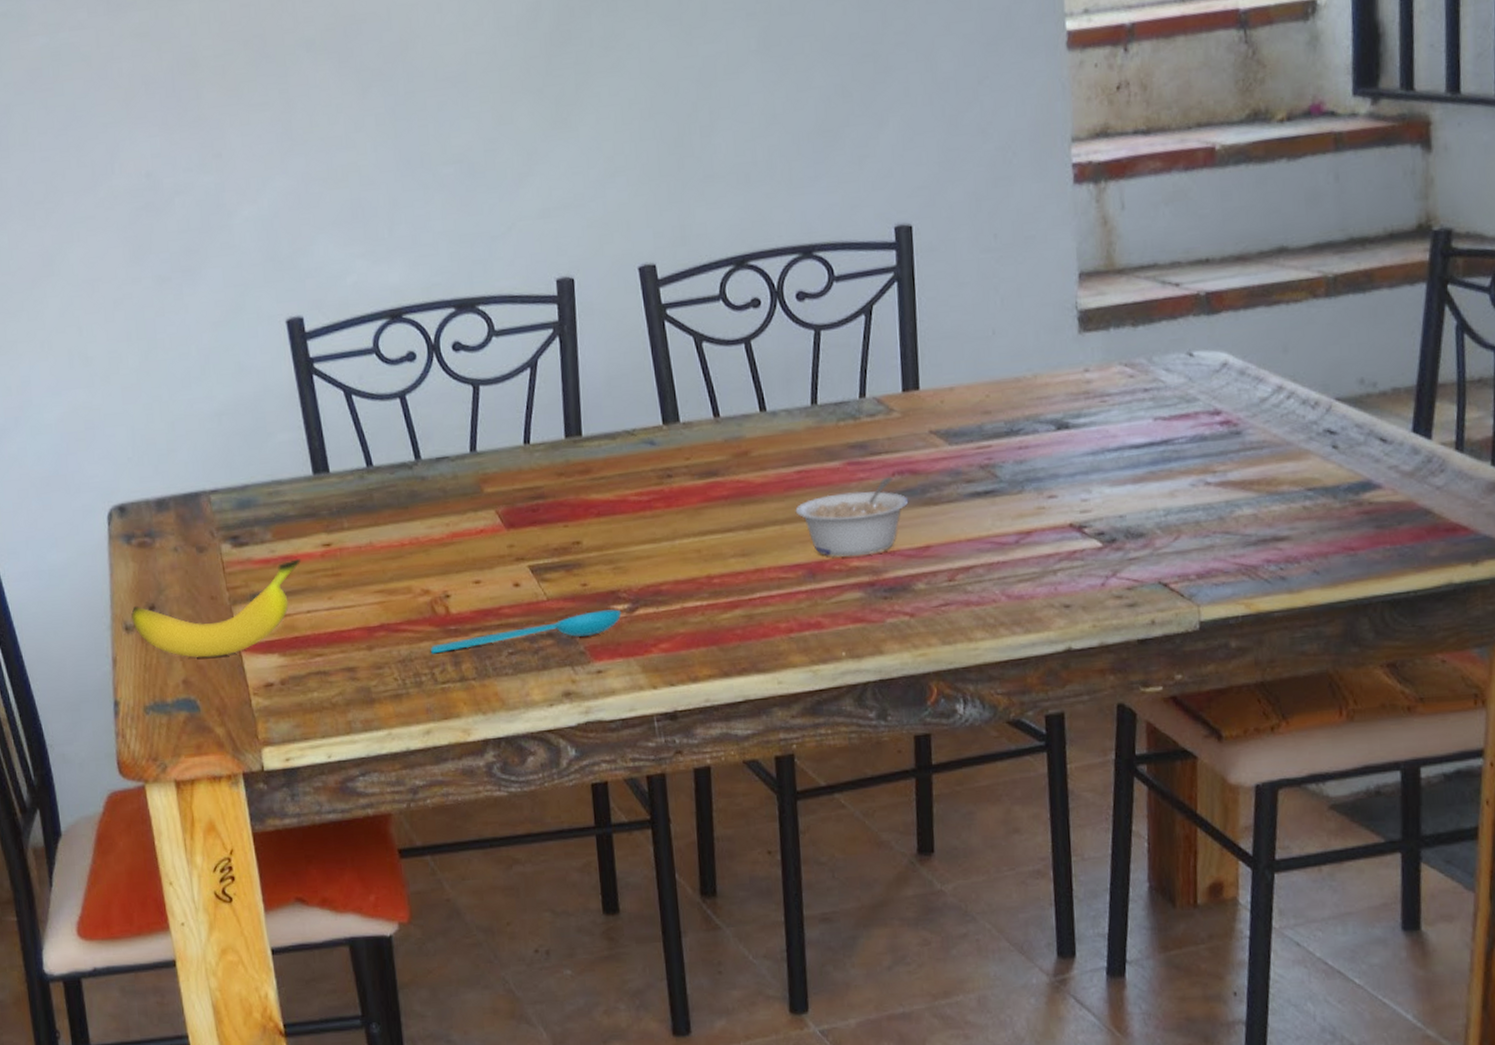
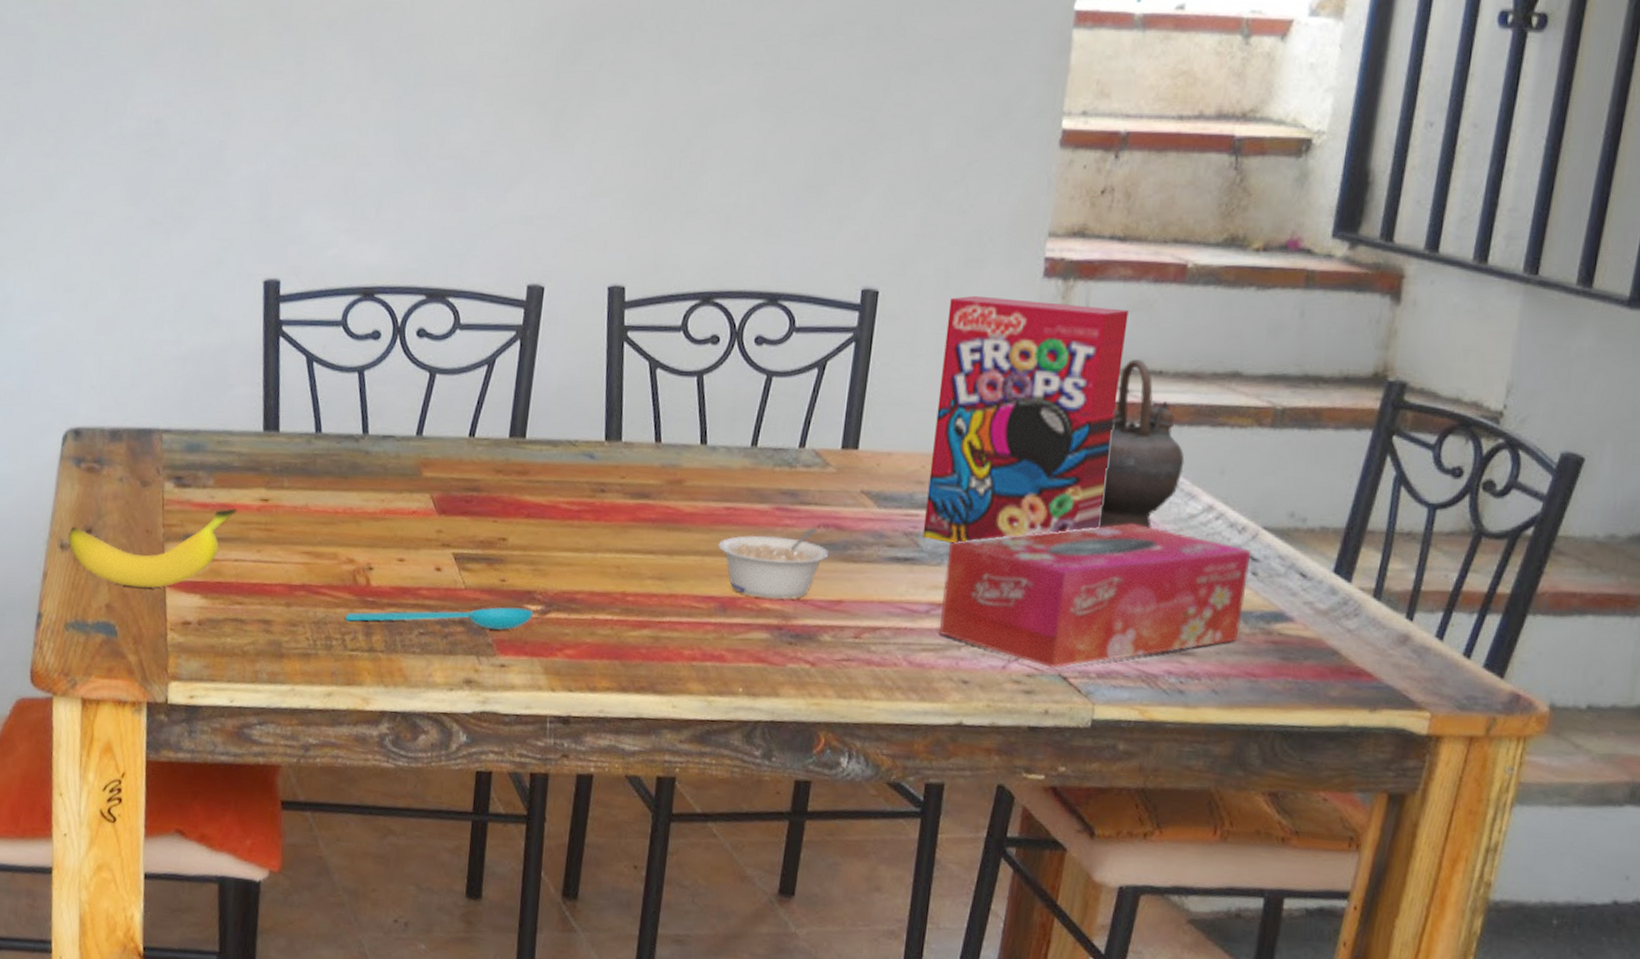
cereal box: none [984,203,1173,468] -> present [922,295,1129,543]
tissue box: none [1027,417,1331,577] -> present [938,524,1252,668]
teapot: none [1166,249,1247,428] -> present [1097,358,1185,529]

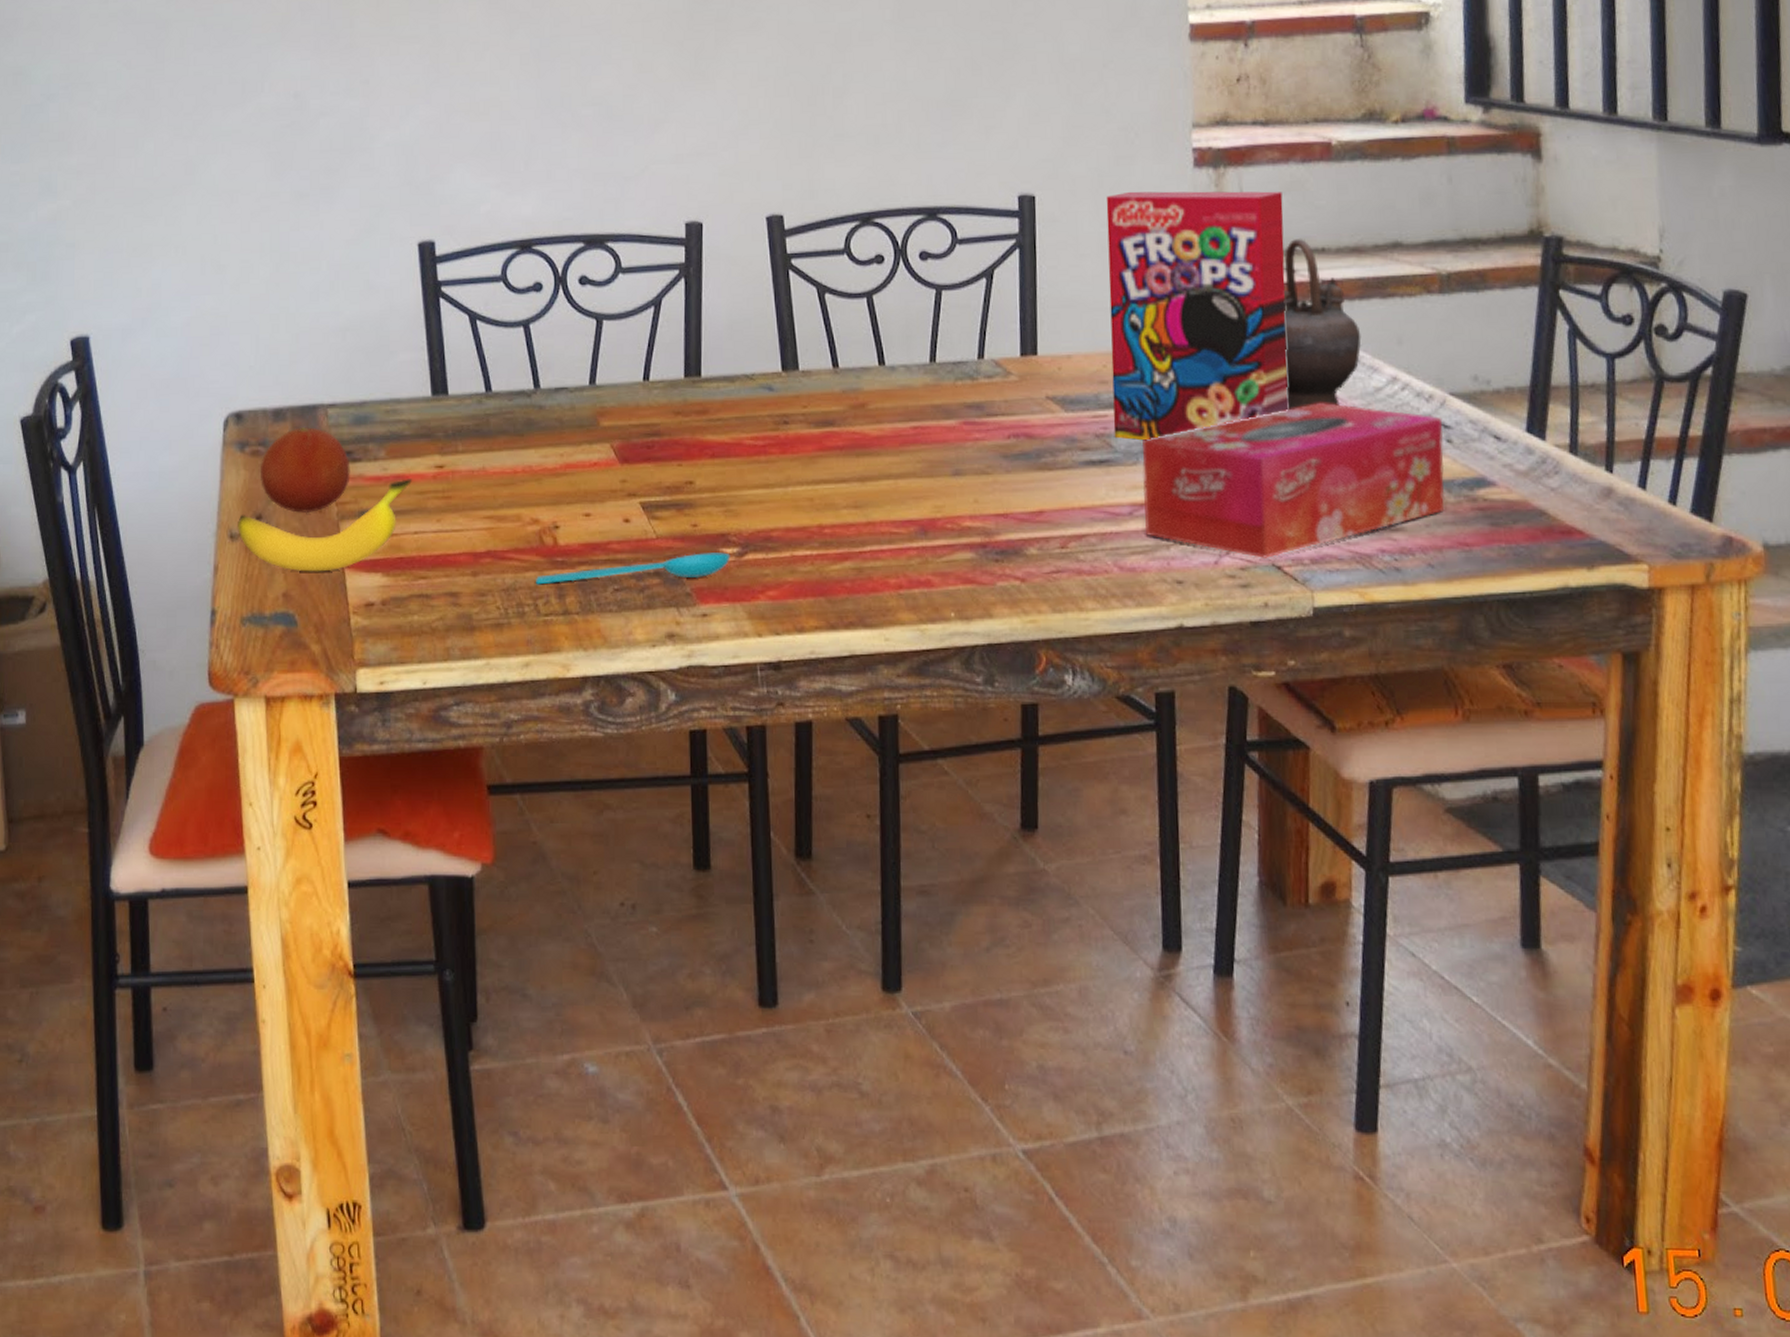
fruit: none [93,448,180,532] -> present [259,426,350,514]
legume: present [718,528,830,600] -> none [909,440,1024,517]

